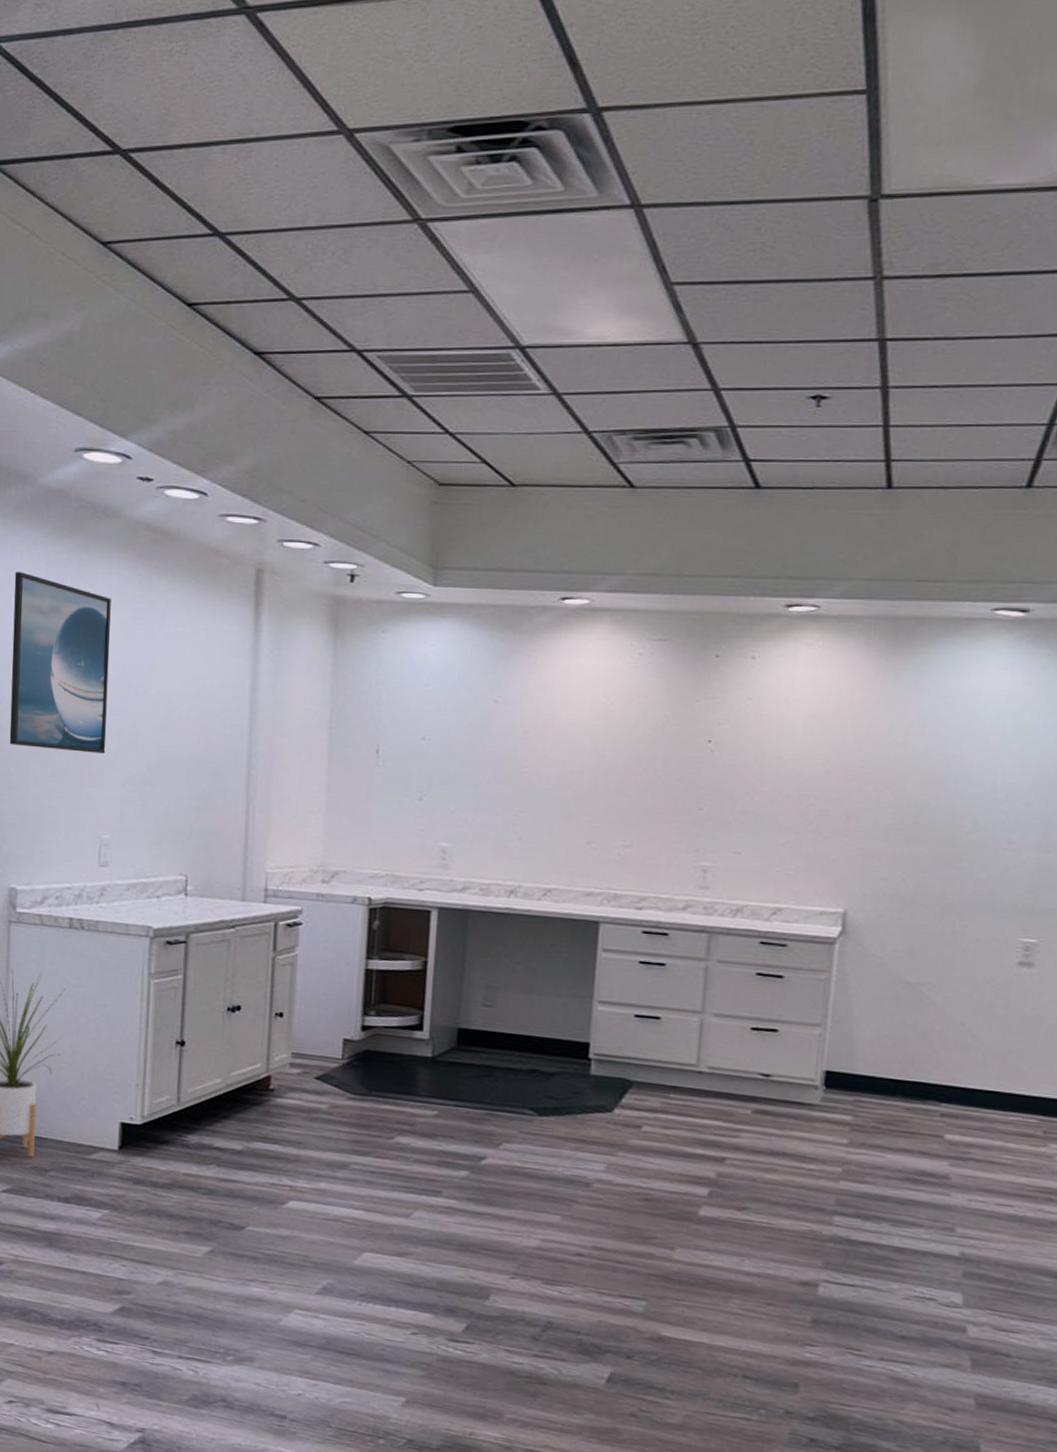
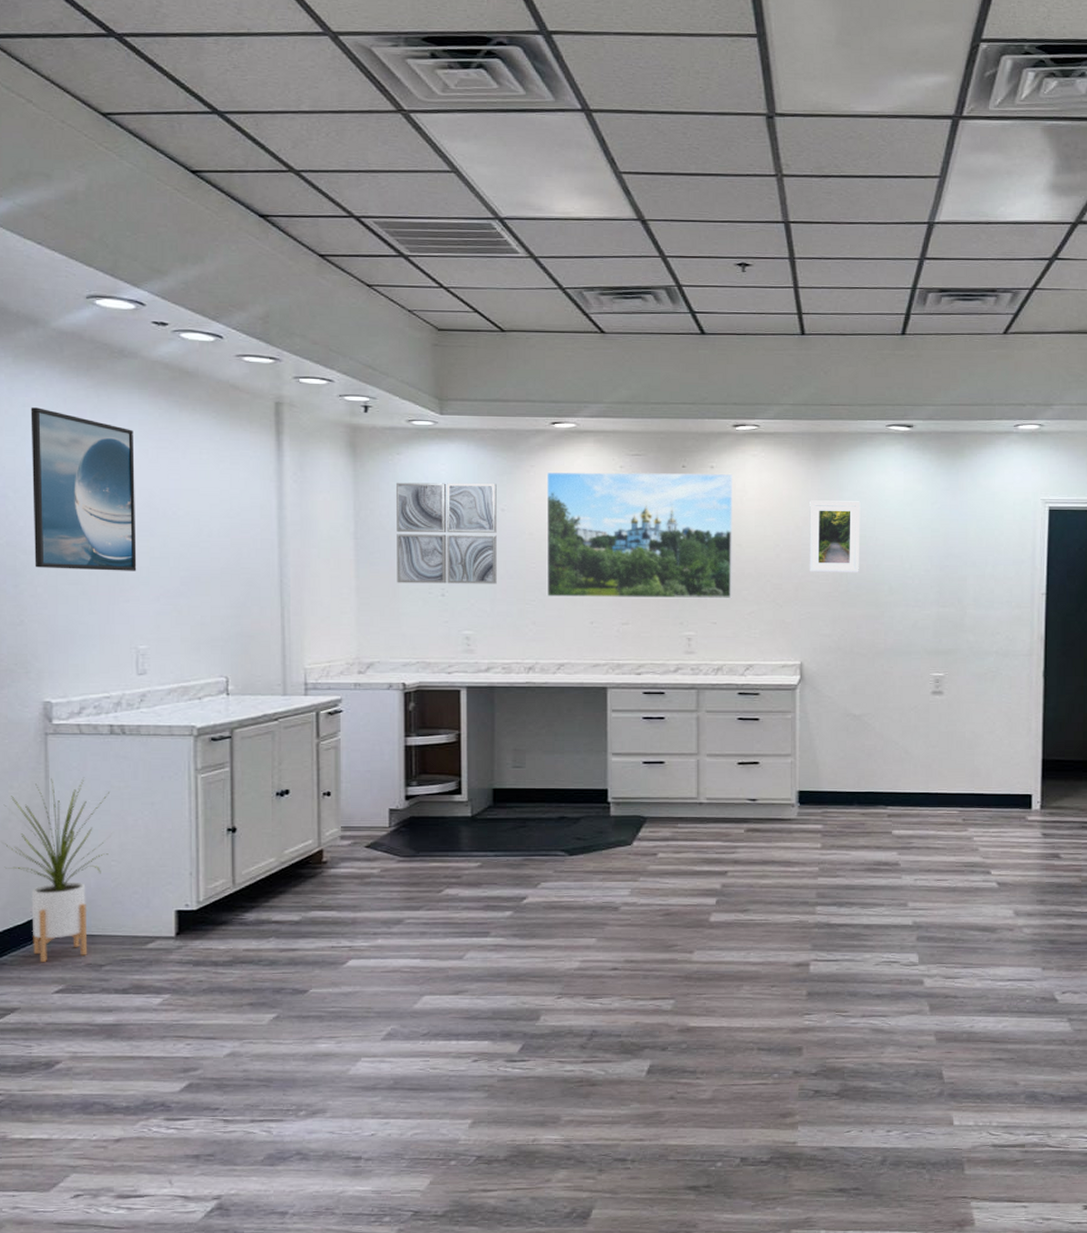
wall art: none [371,665,491,790] -> present [395,482,497,584]
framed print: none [538,657,779,825] -> present [546,471,733,599]
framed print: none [867,704,946,802] -> present [809,500,861,573]

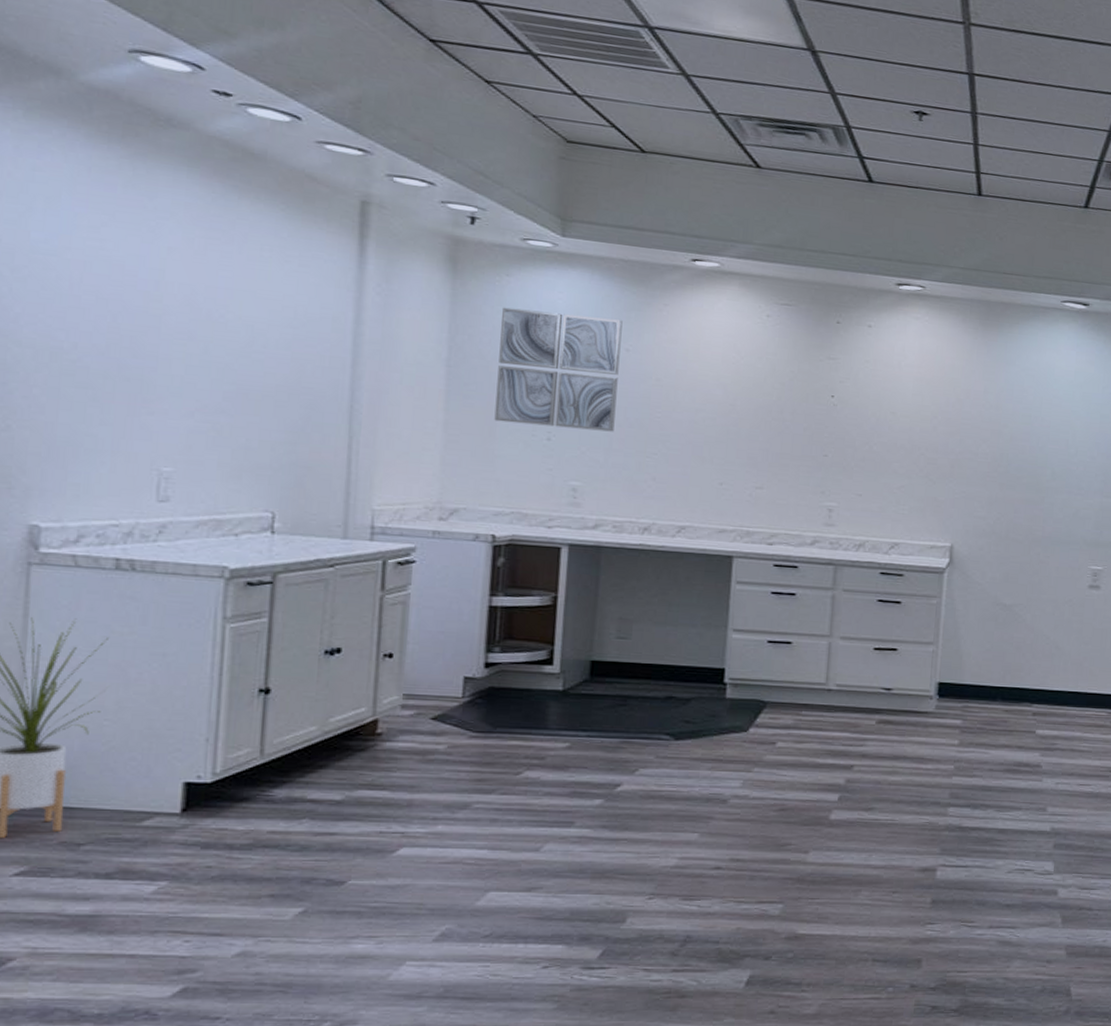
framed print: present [30,407,137,571] -> none [31,172,177,380]
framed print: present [546,471,733,599] -> none [671,313,892,471]
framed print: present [809,500,861,573] -> none [968,372,1028,454]

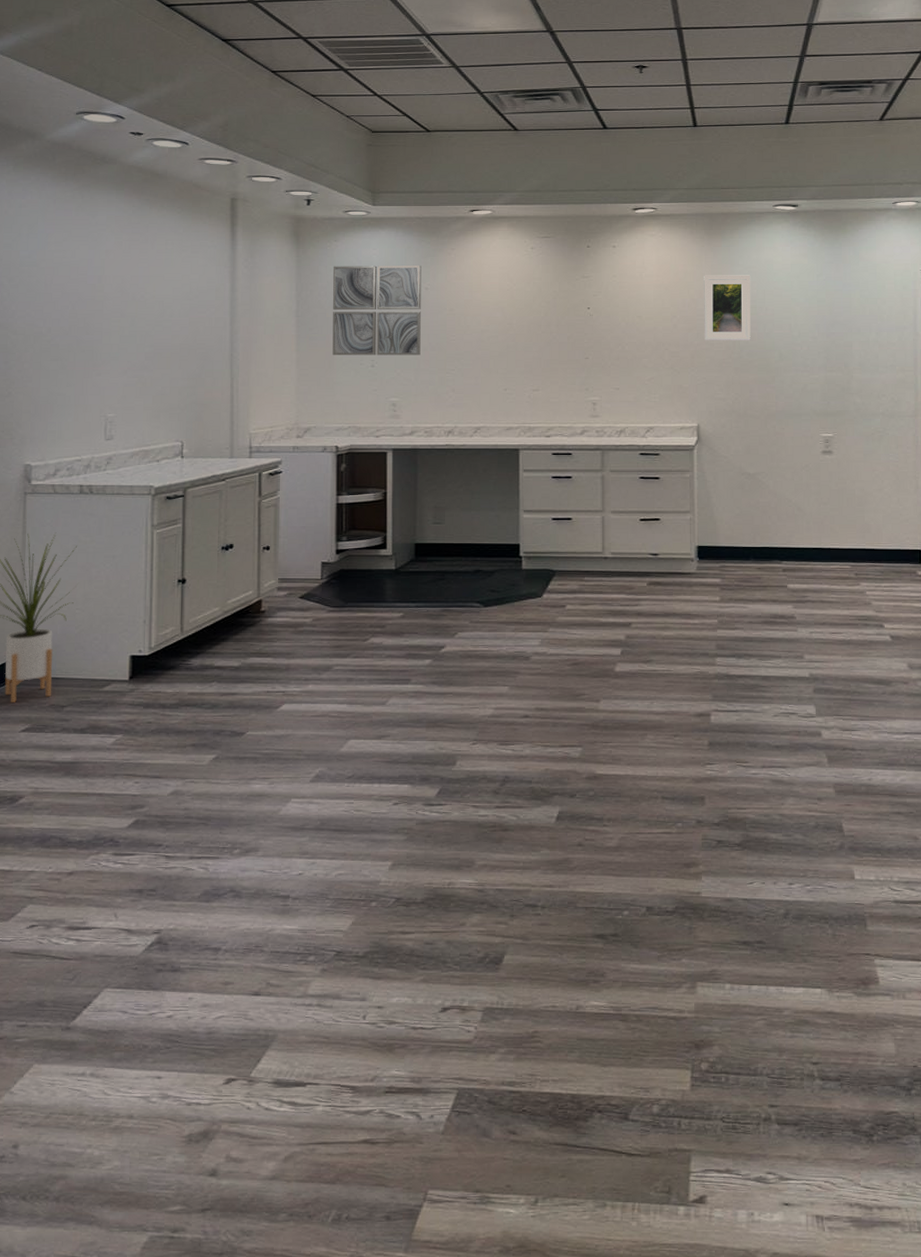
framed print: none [968,372,1028,454] -> present [704,275,751,341]

